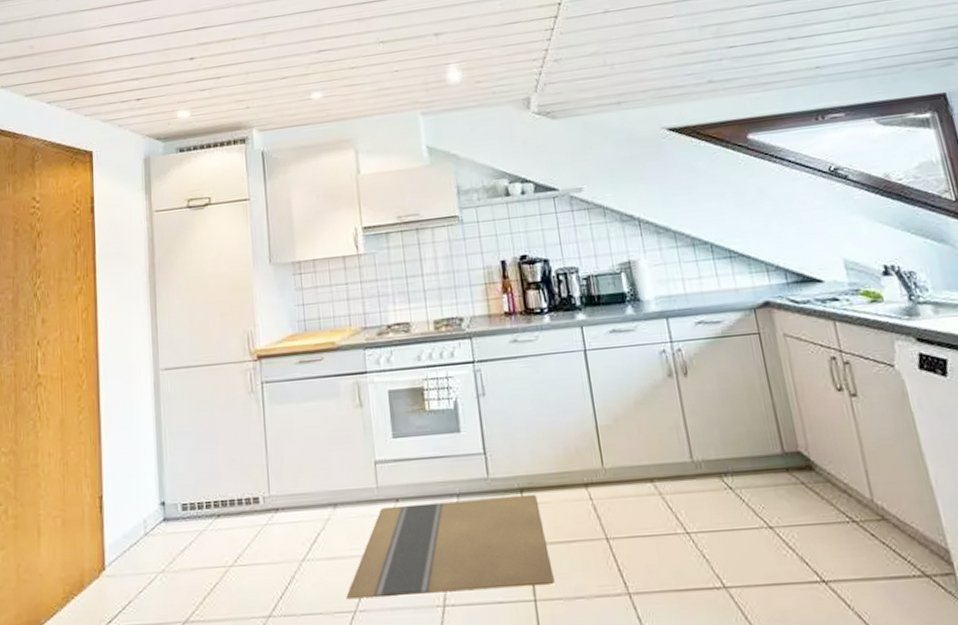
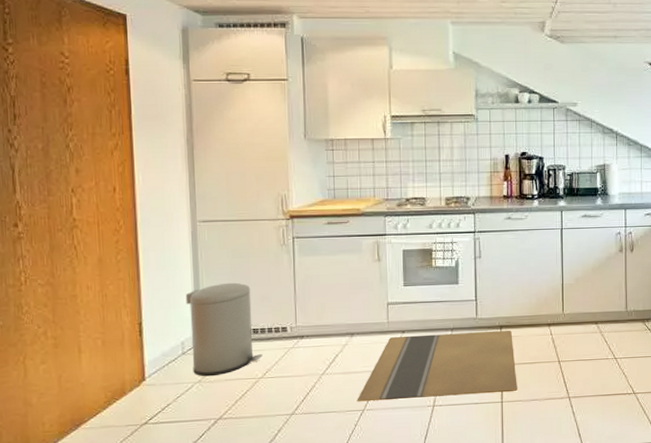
pedal bin: none [148,441,233,564] -> present [185,282,262,376]

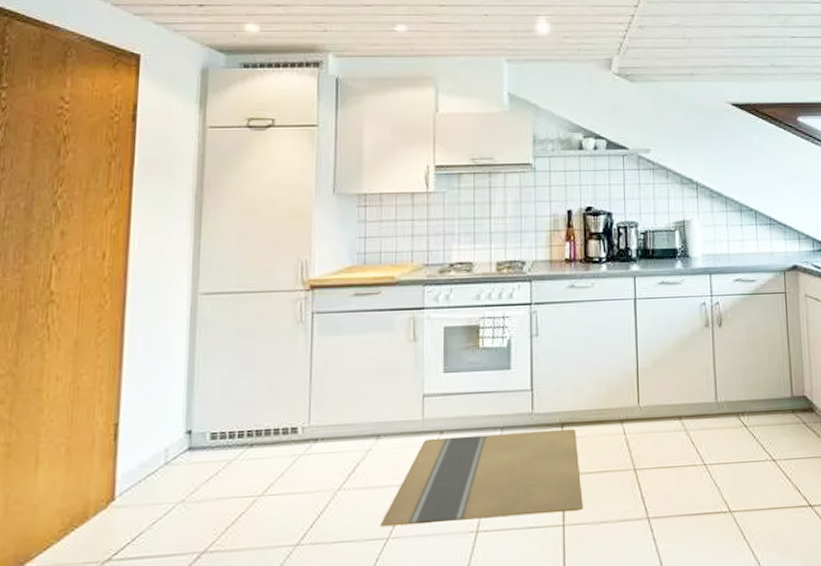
pedal bin: present [185,282,262,376] -> none [175,370,265,494]

